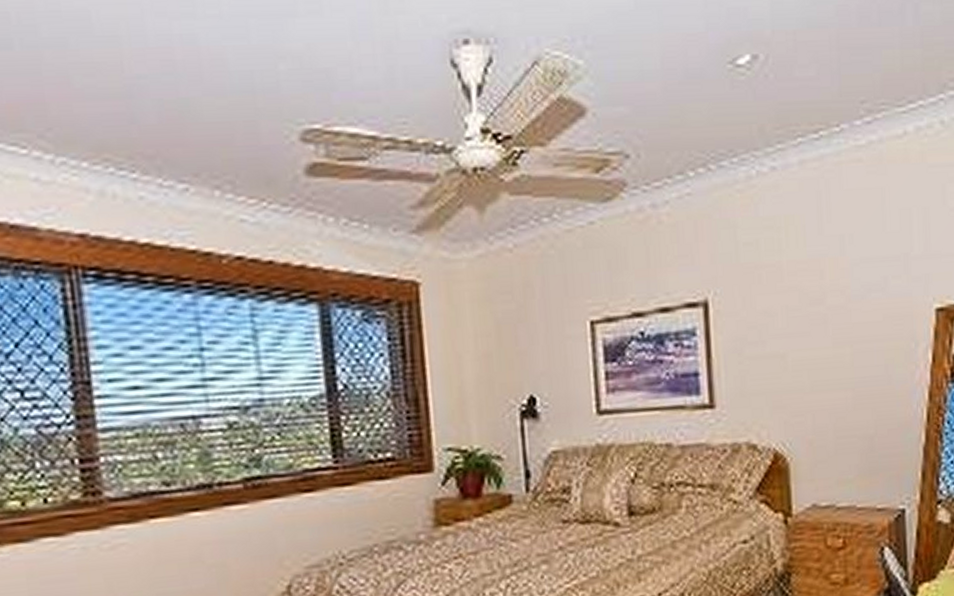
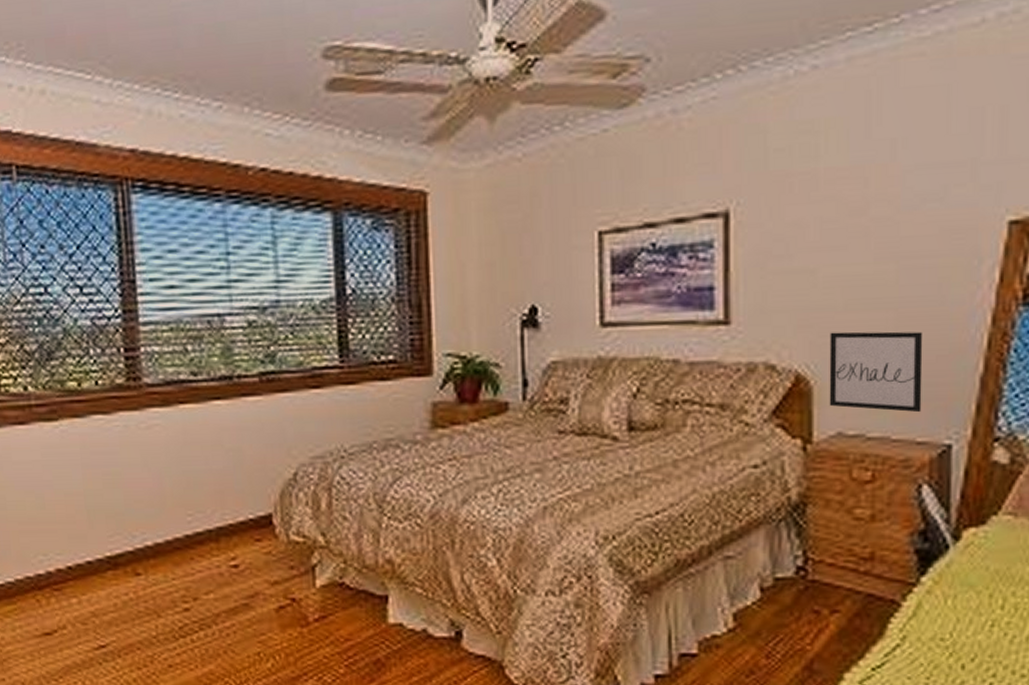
wall art: none [800,408,879,482] -> present [829,331,923,413]

